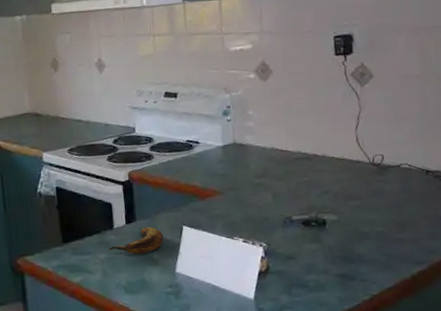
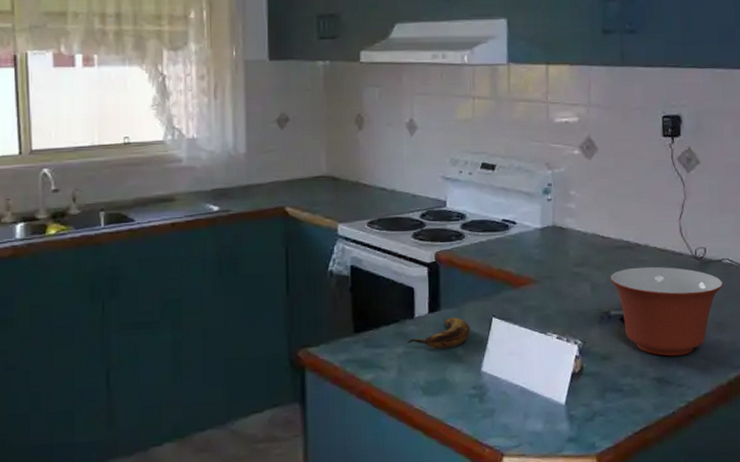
mixing bowl: none [290,174,403,255] -> present [610,266,723,356]

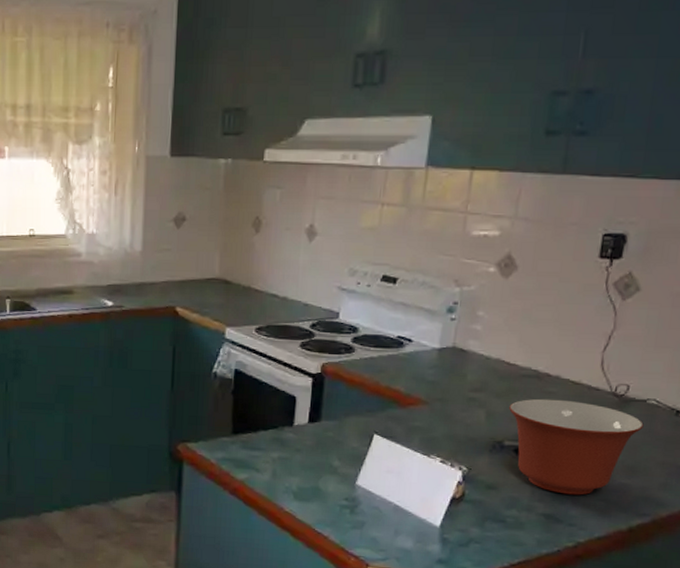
banana: present [407,317,471,350] -> none [283,429,350,460]

